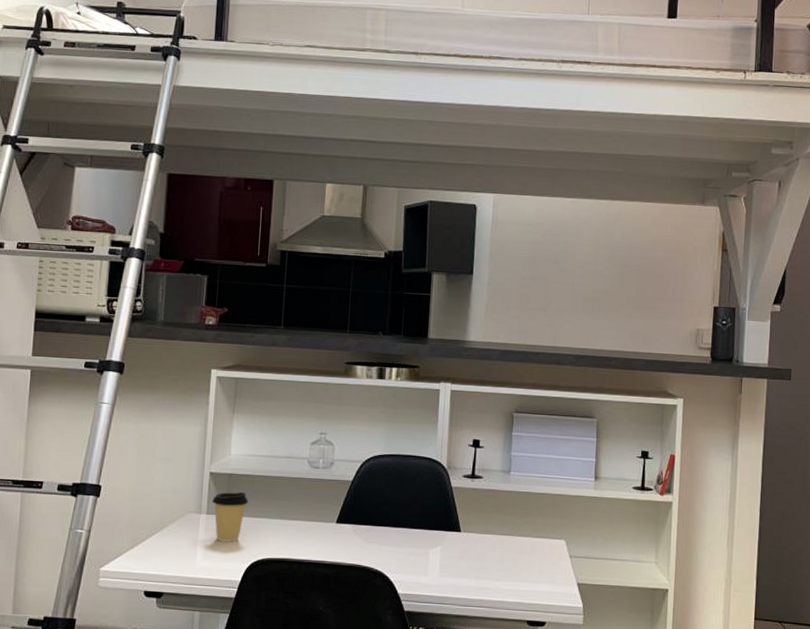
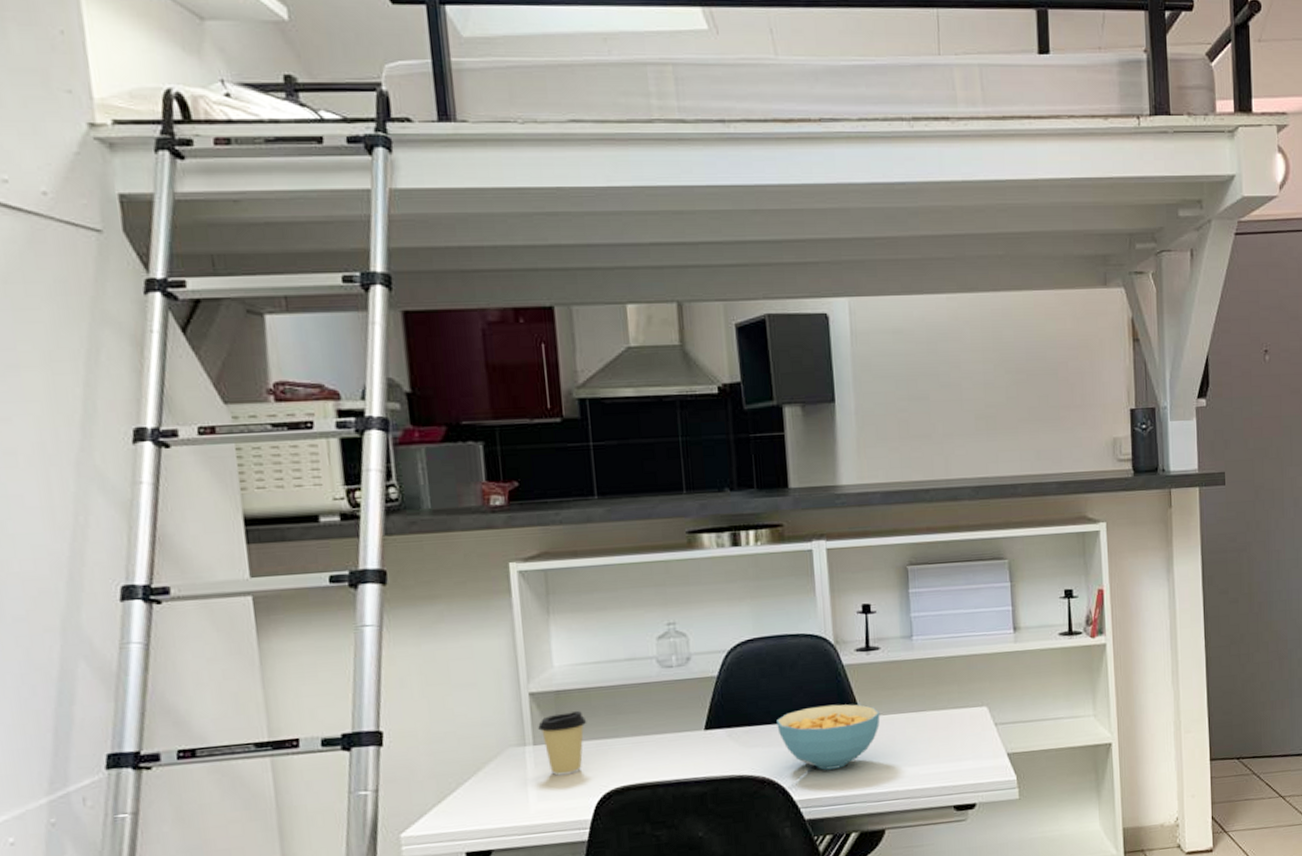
cereal bowl: none [393,517,476,573] -> present [777,704,880,770]

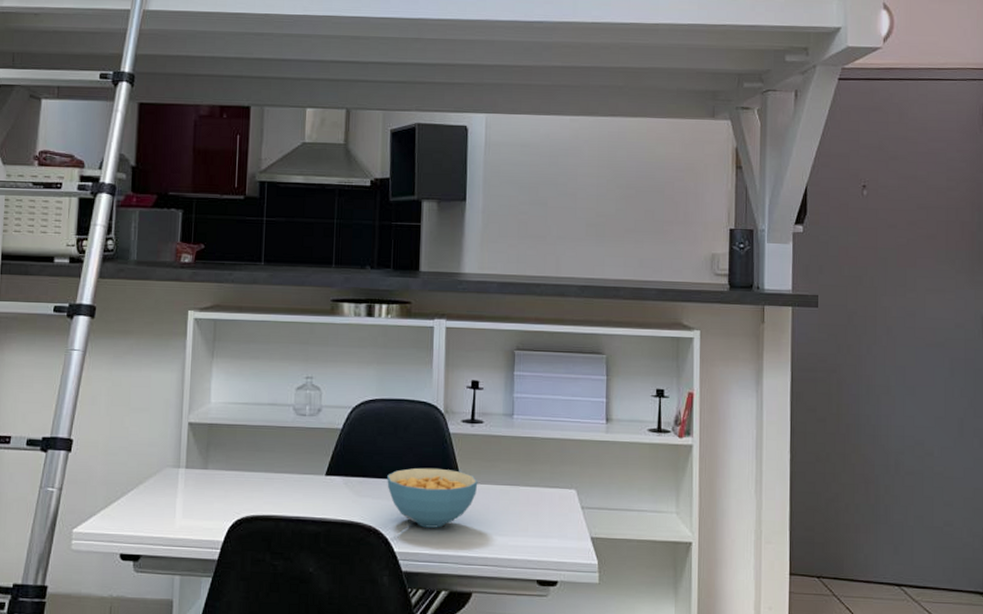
coffee cup: present [538,710,587,776] -> none [192,443,231,499]

